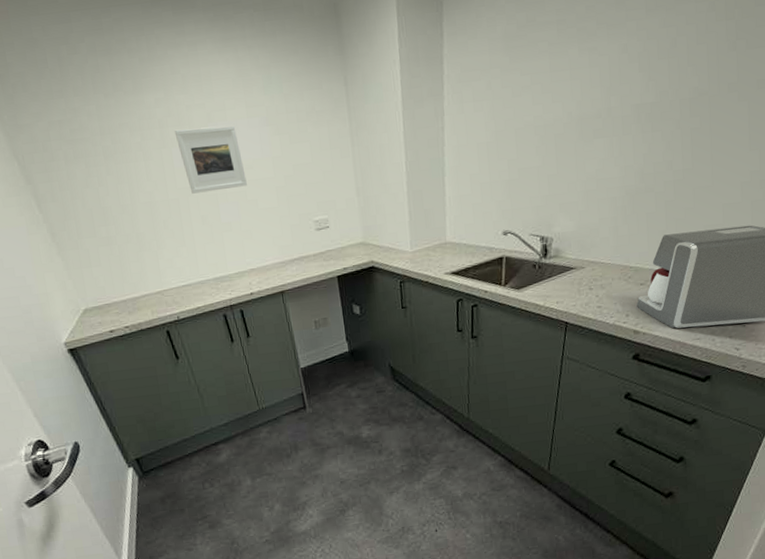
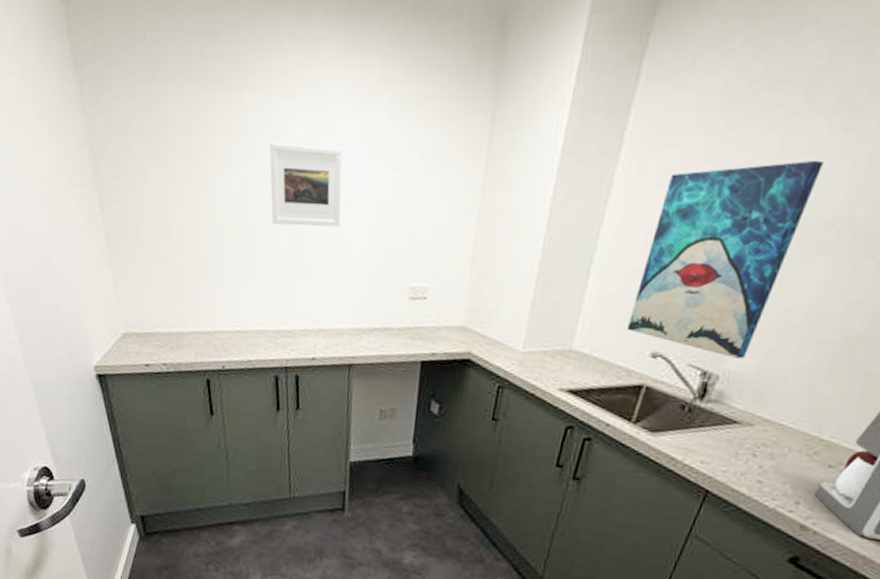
wall art: none [481,73,581,223] -> present [627,160,824,359]

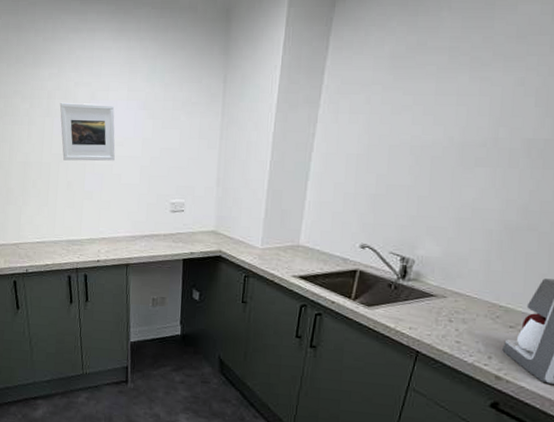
wall art: present [627,160,824,359] -> none [340,100,469,246]

